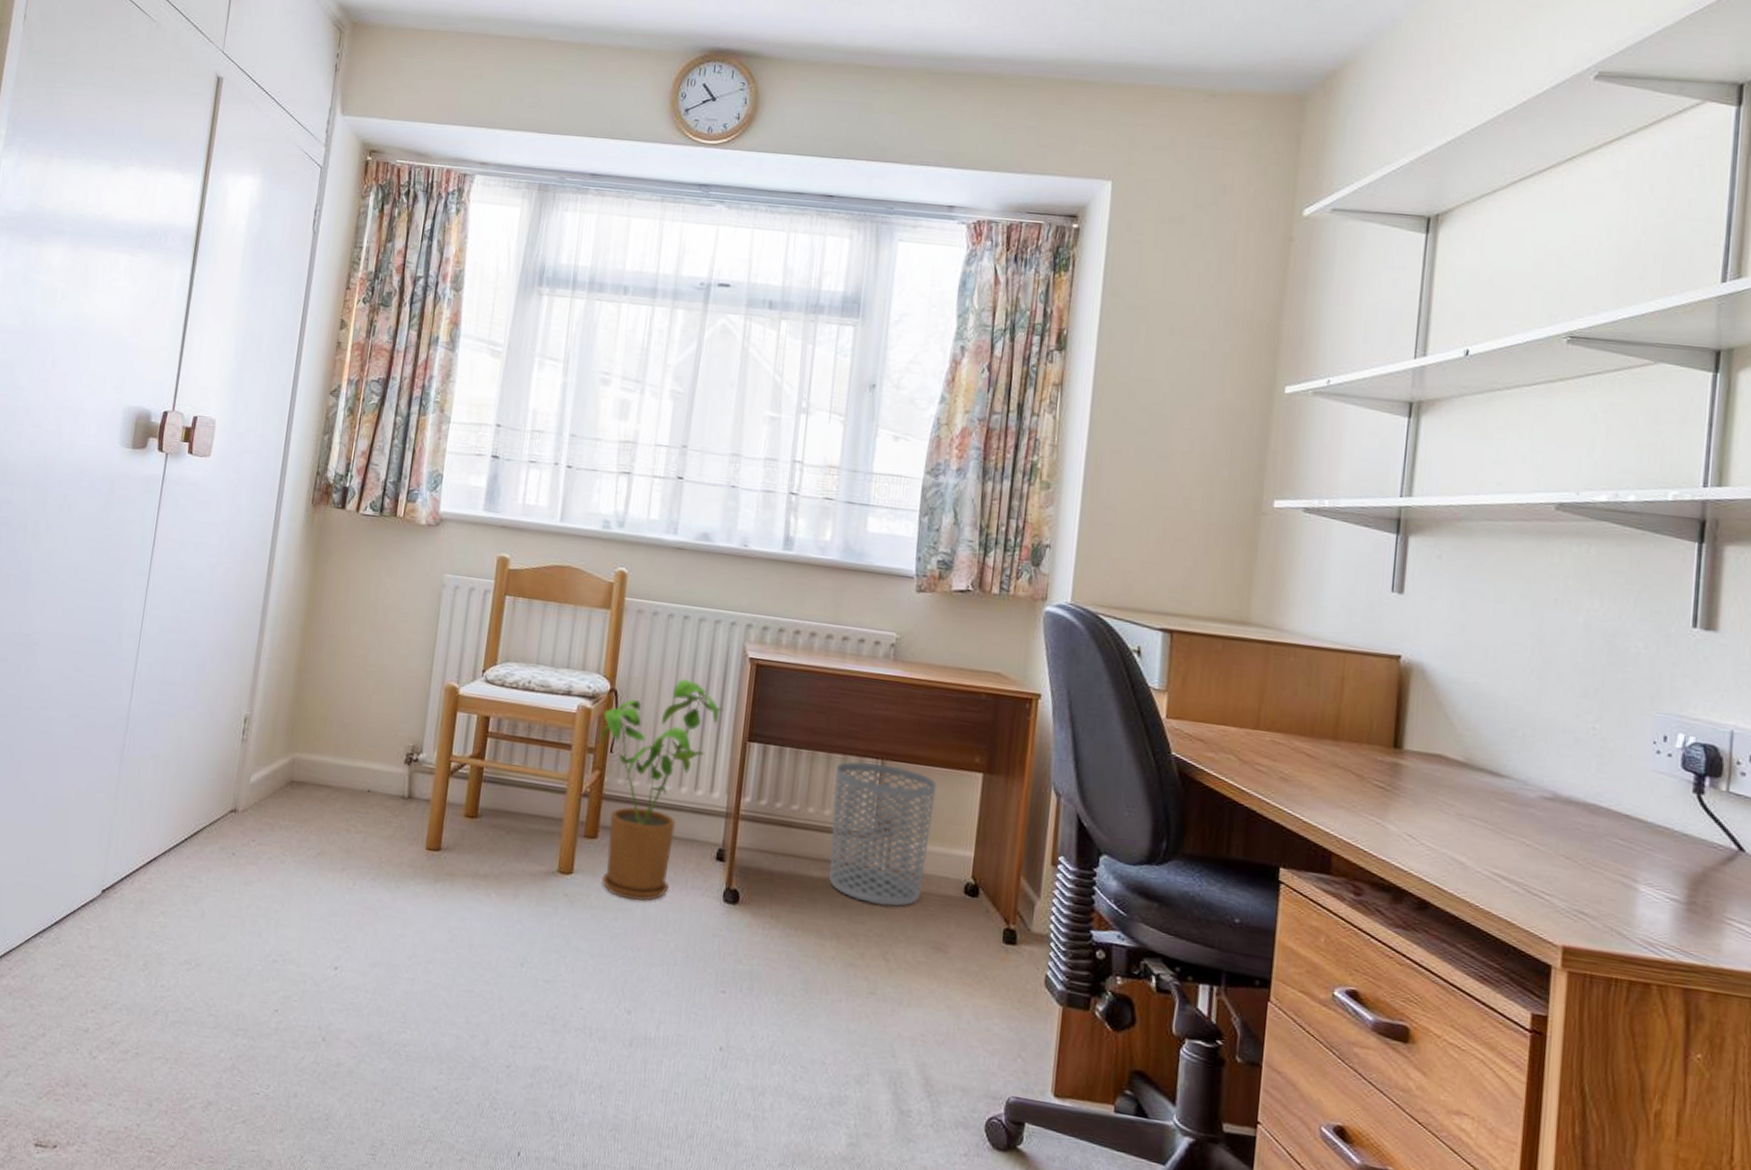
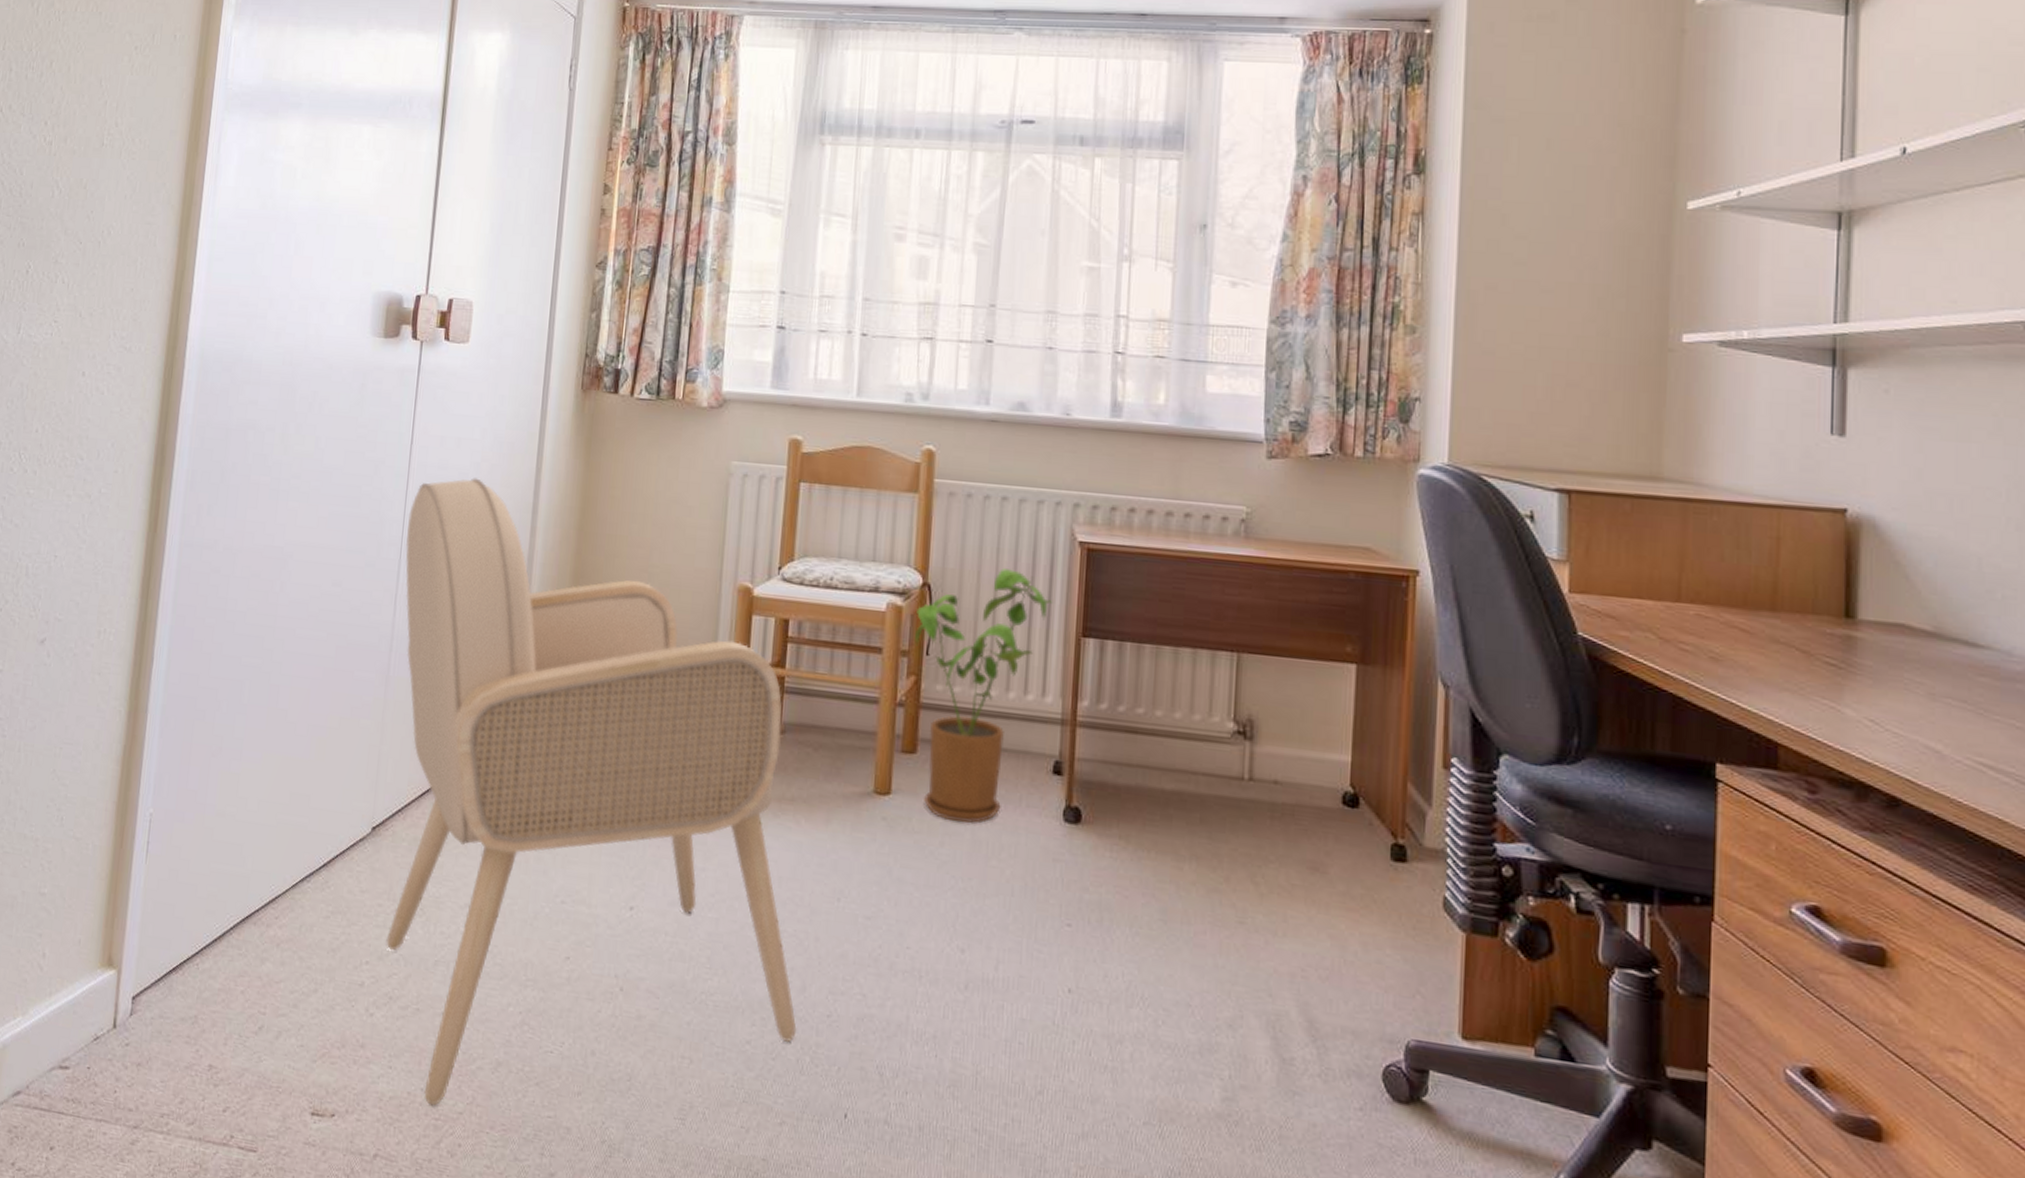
armchair: none [110,579,481,1140] -> present [386,478,797,1106]
waste bin: present [829,761,937,907] -> none [1183,655,1303,822]

